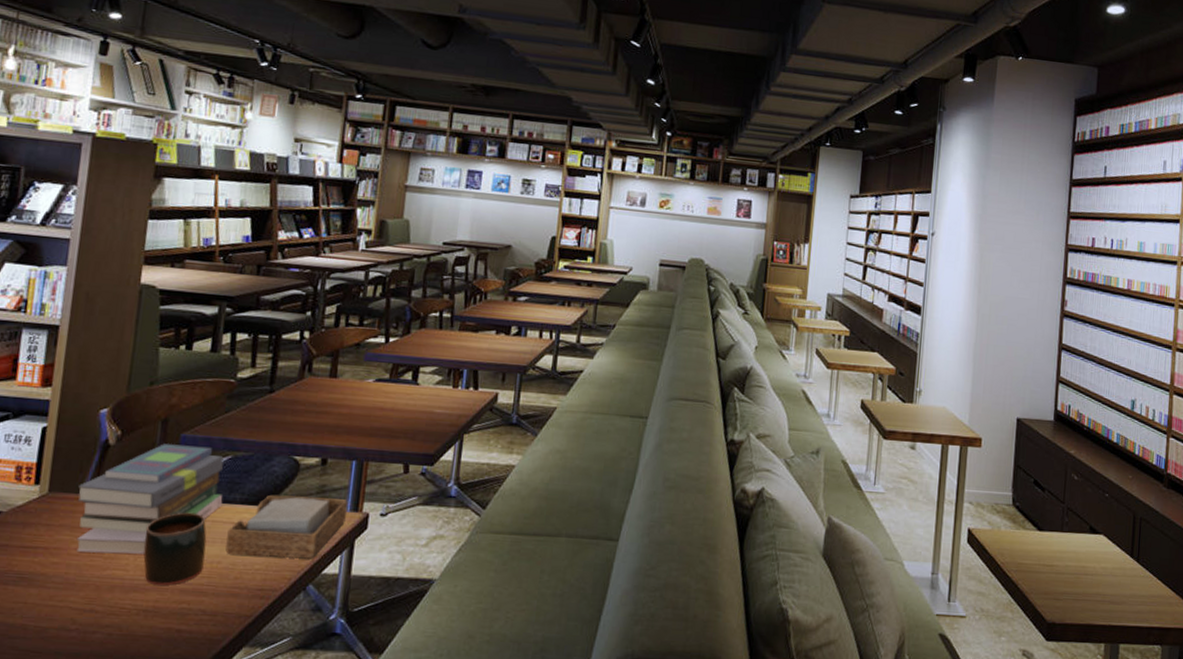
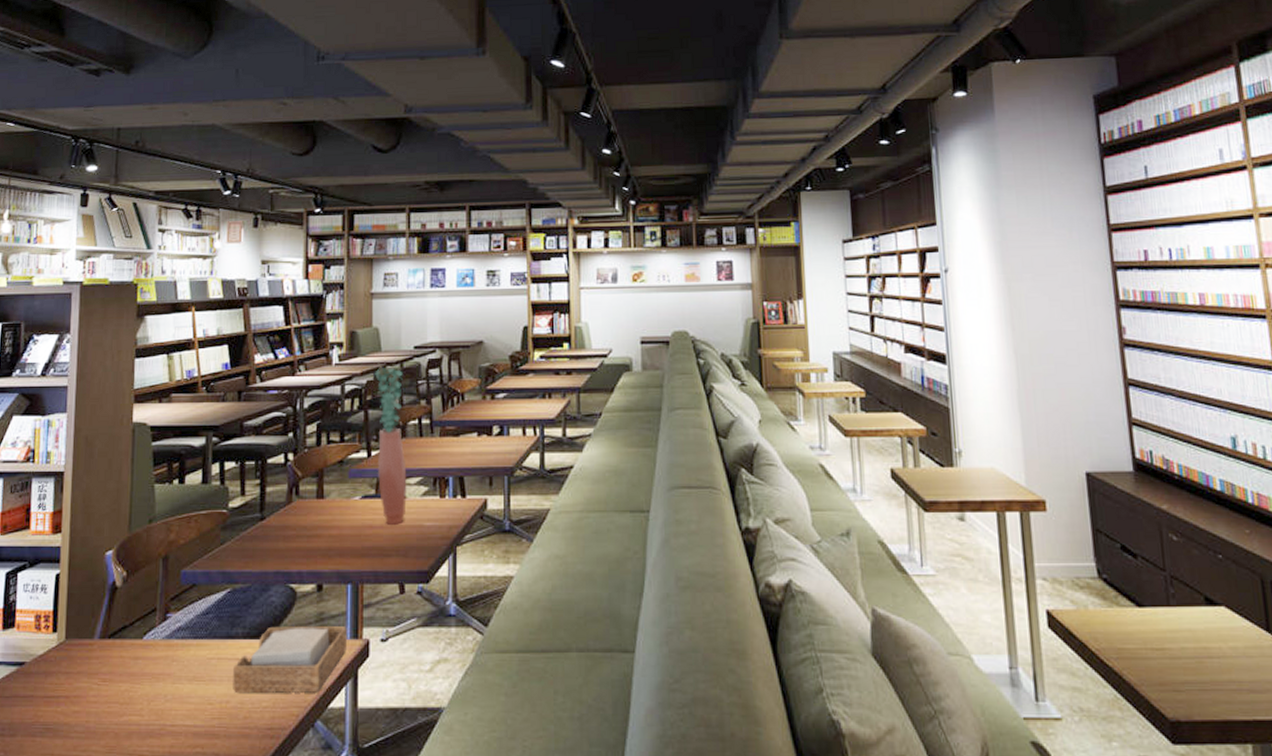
books: present [76,443,224,554] -> none [91,581,226,699]
mug: present [143,512,207,586] -> none [155,651,214,730]
vase: none [393,252,429,409] -> present [375,361,408,525]

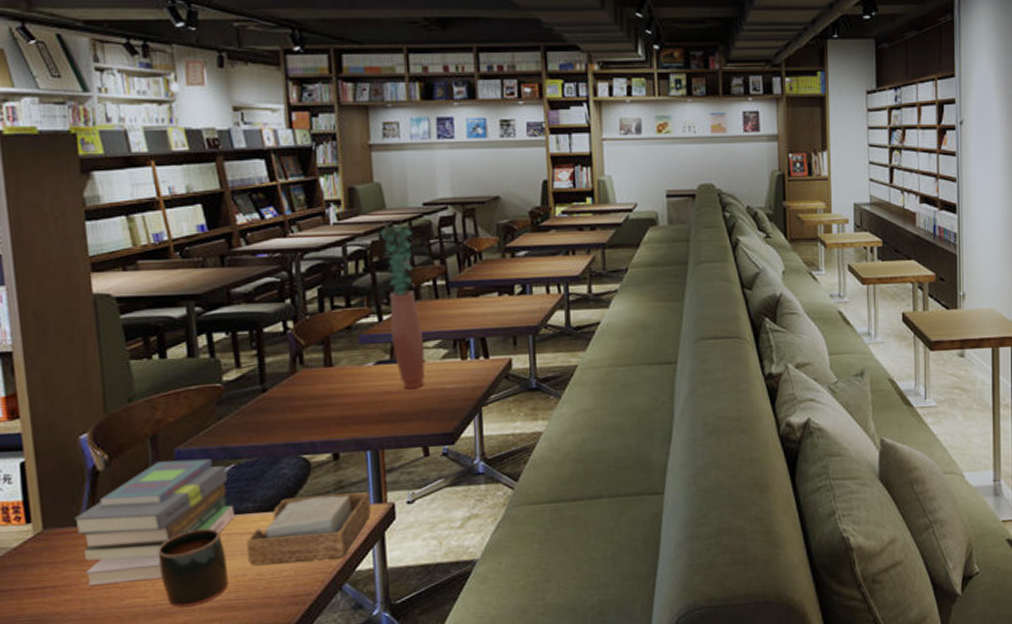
books: none [91,581,226,699] -> present [73,458,235,585]
mug: none [155,651,214,730] -> present [157,528,229,608]

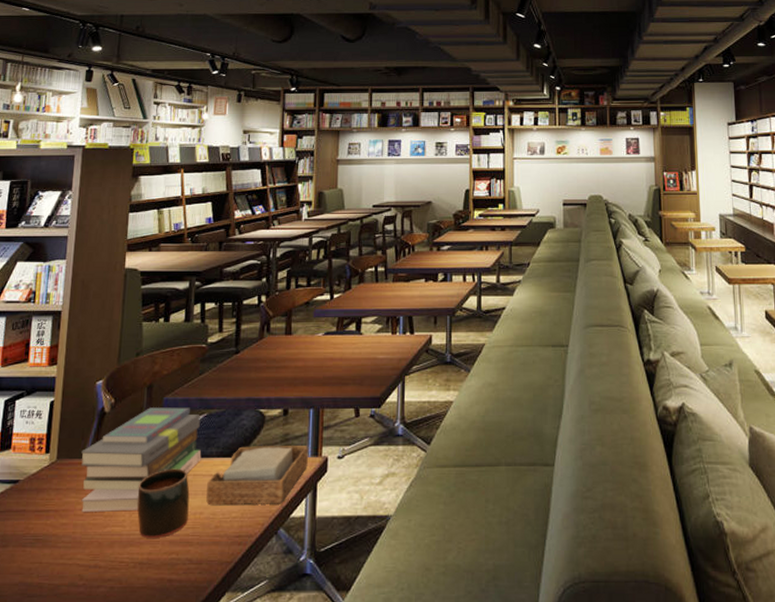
vase: present [380,220,426,390] -> none [338,217,365,357]

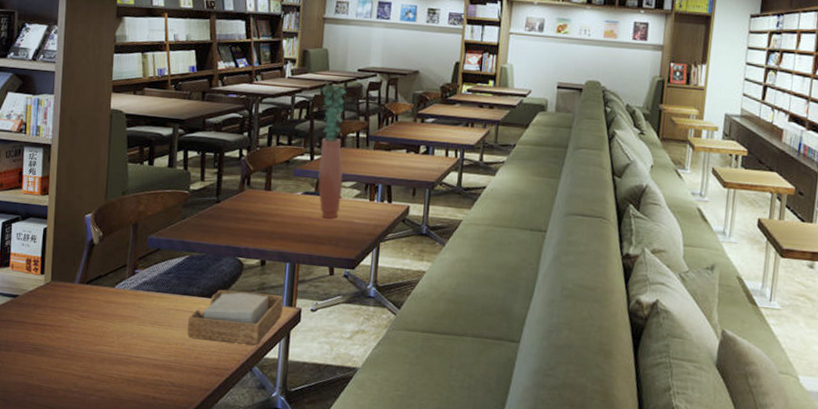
books: present [80,407,202,512] -> none [72,244,183,334]
mug: present [136,468,190,539] -> none [124,301,172,361]
vase: none [338,217,365,357] -> present [318,79,346,219]

